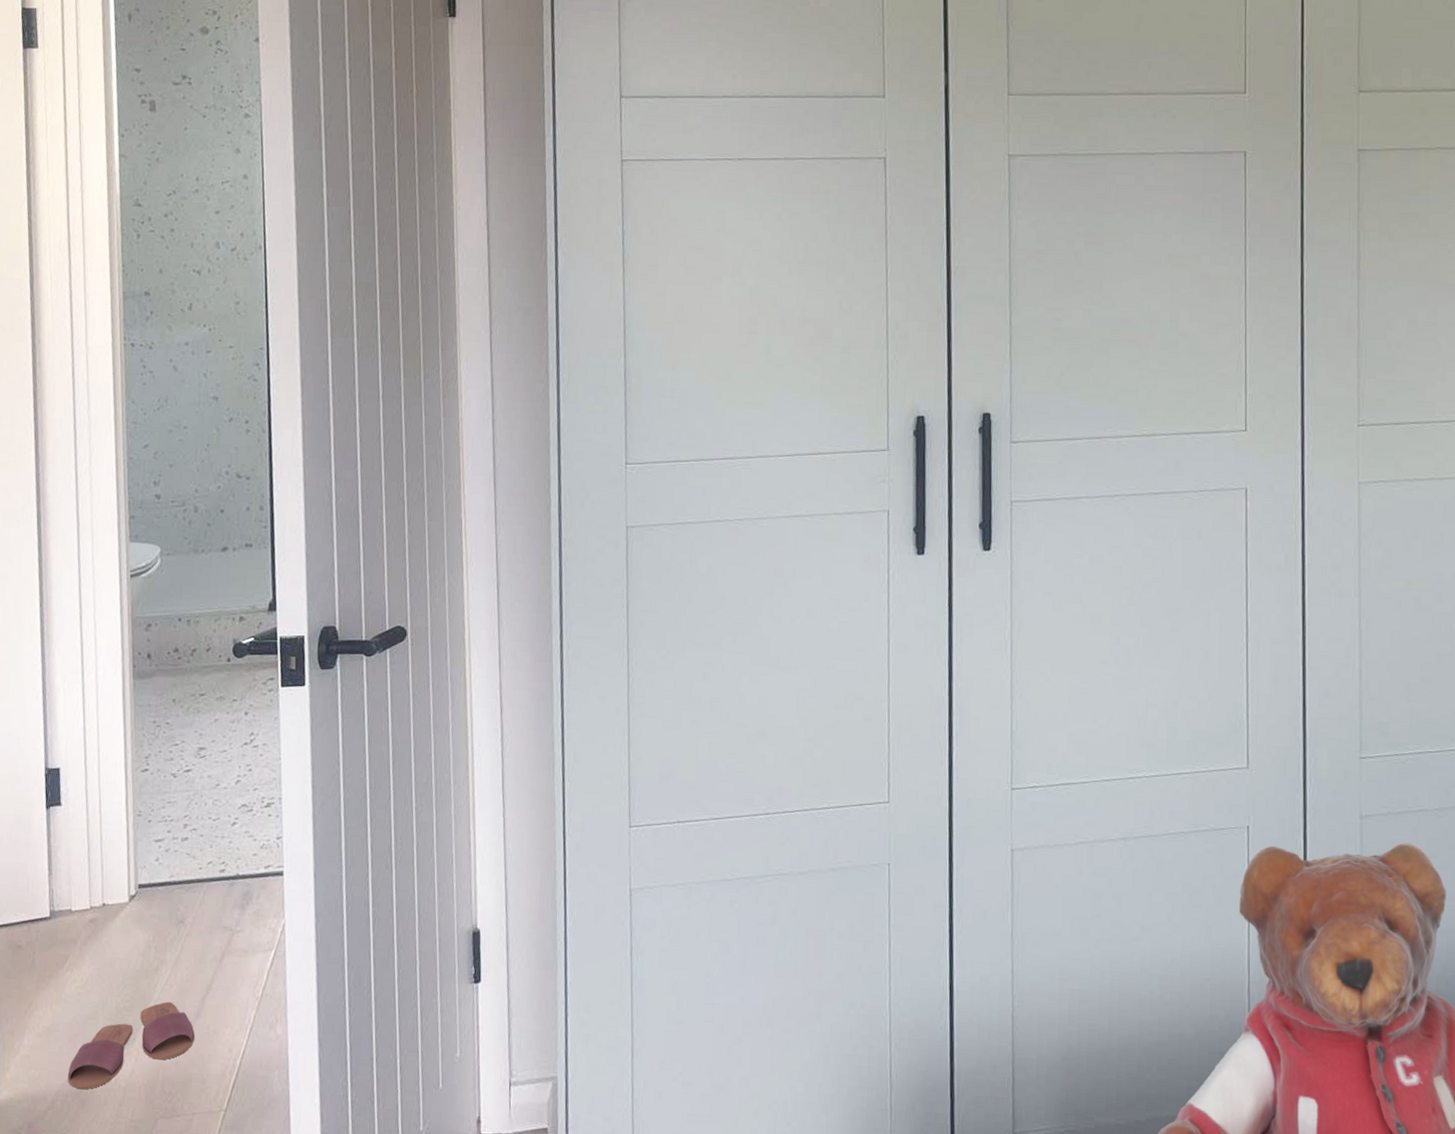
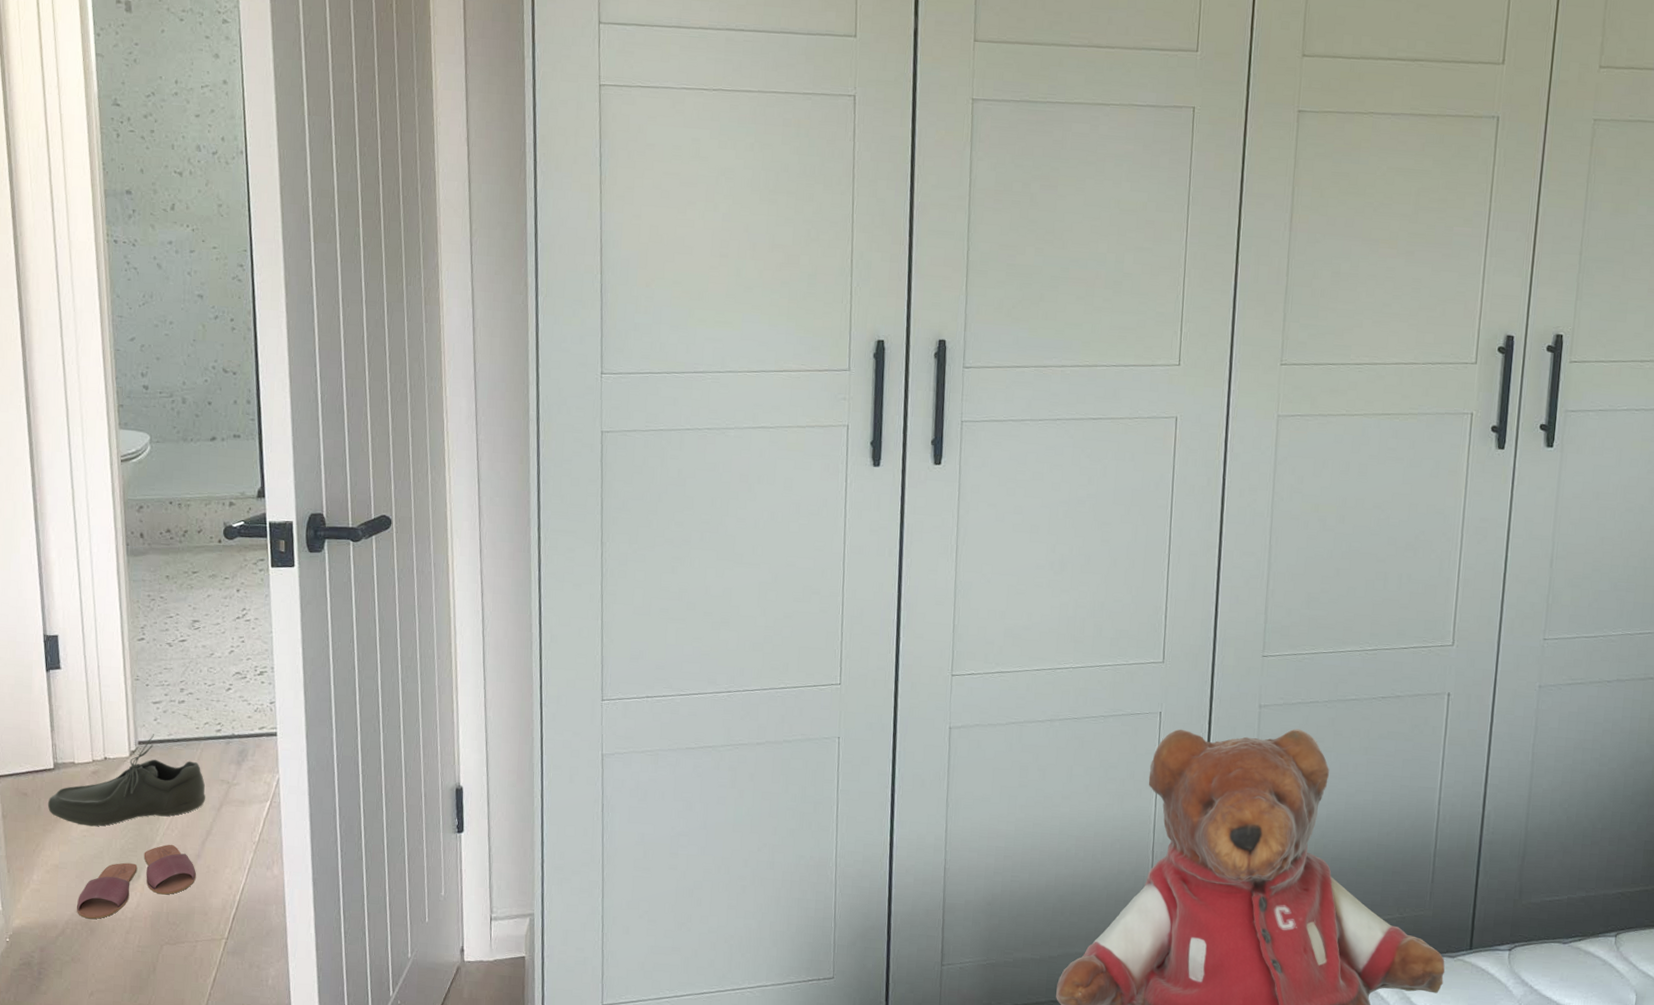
shoe: none [41,876,207,983] -> present [47,734,205,827]

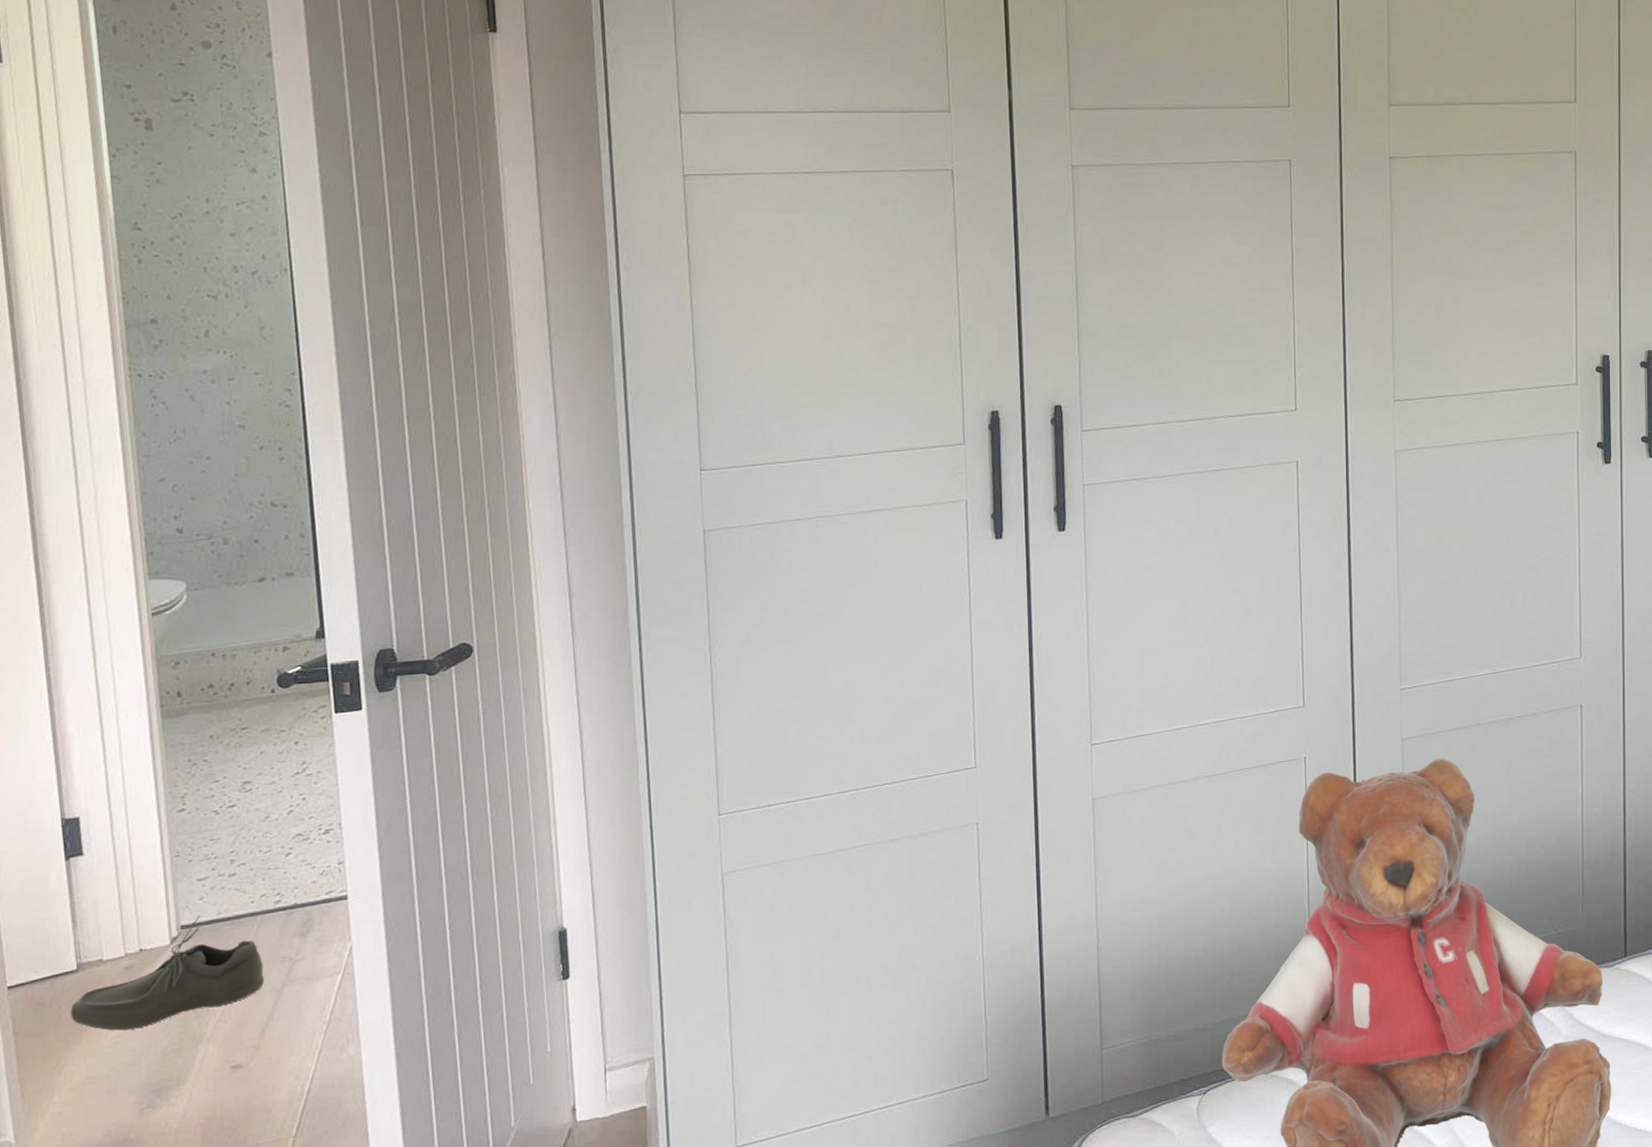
slippers: present [76,844,196,919] -> none [108,1037,255,1138]

